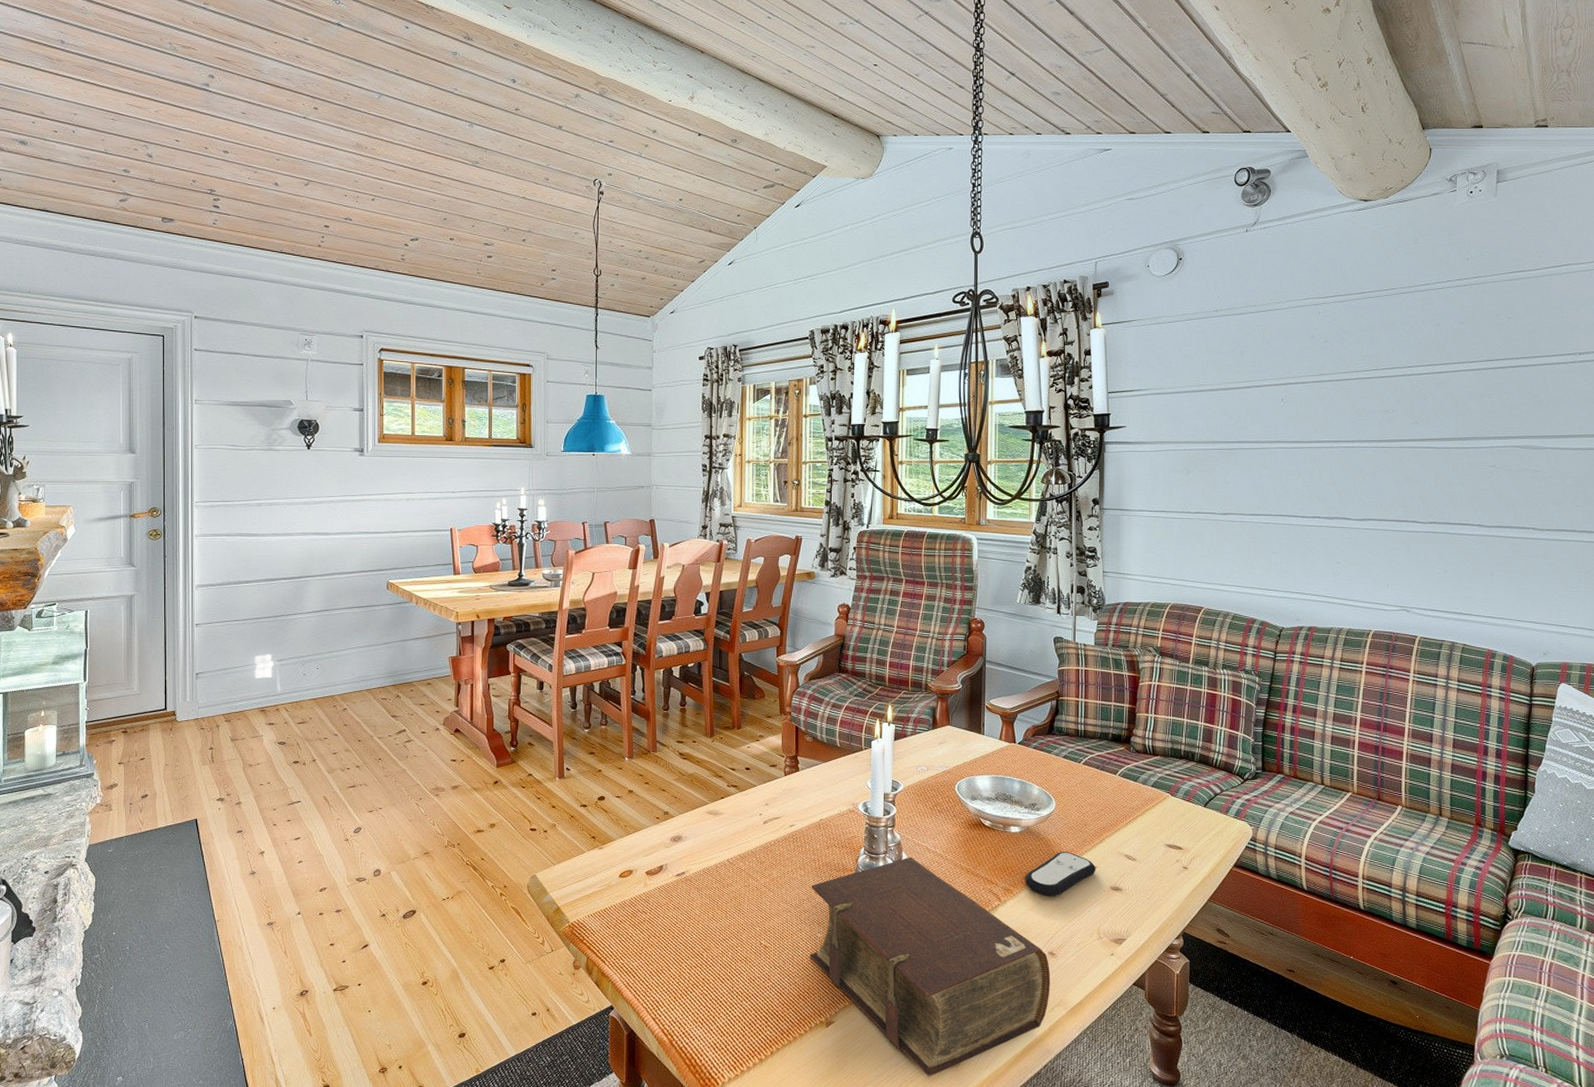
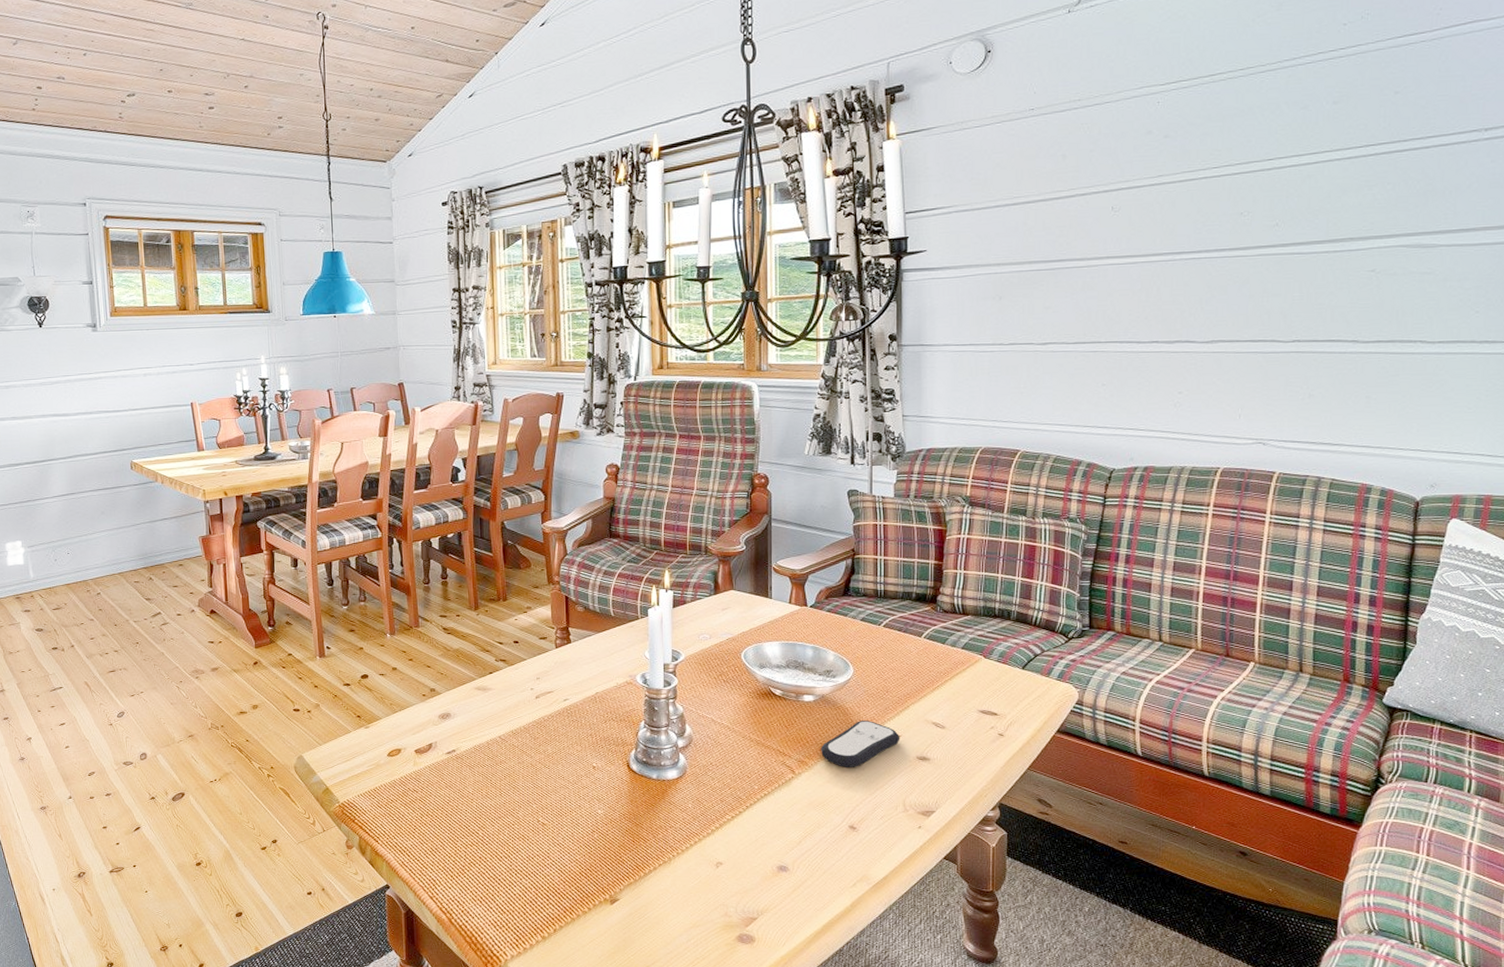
bible: present [810,857,1051,1077] -> none [589,729,852,954]

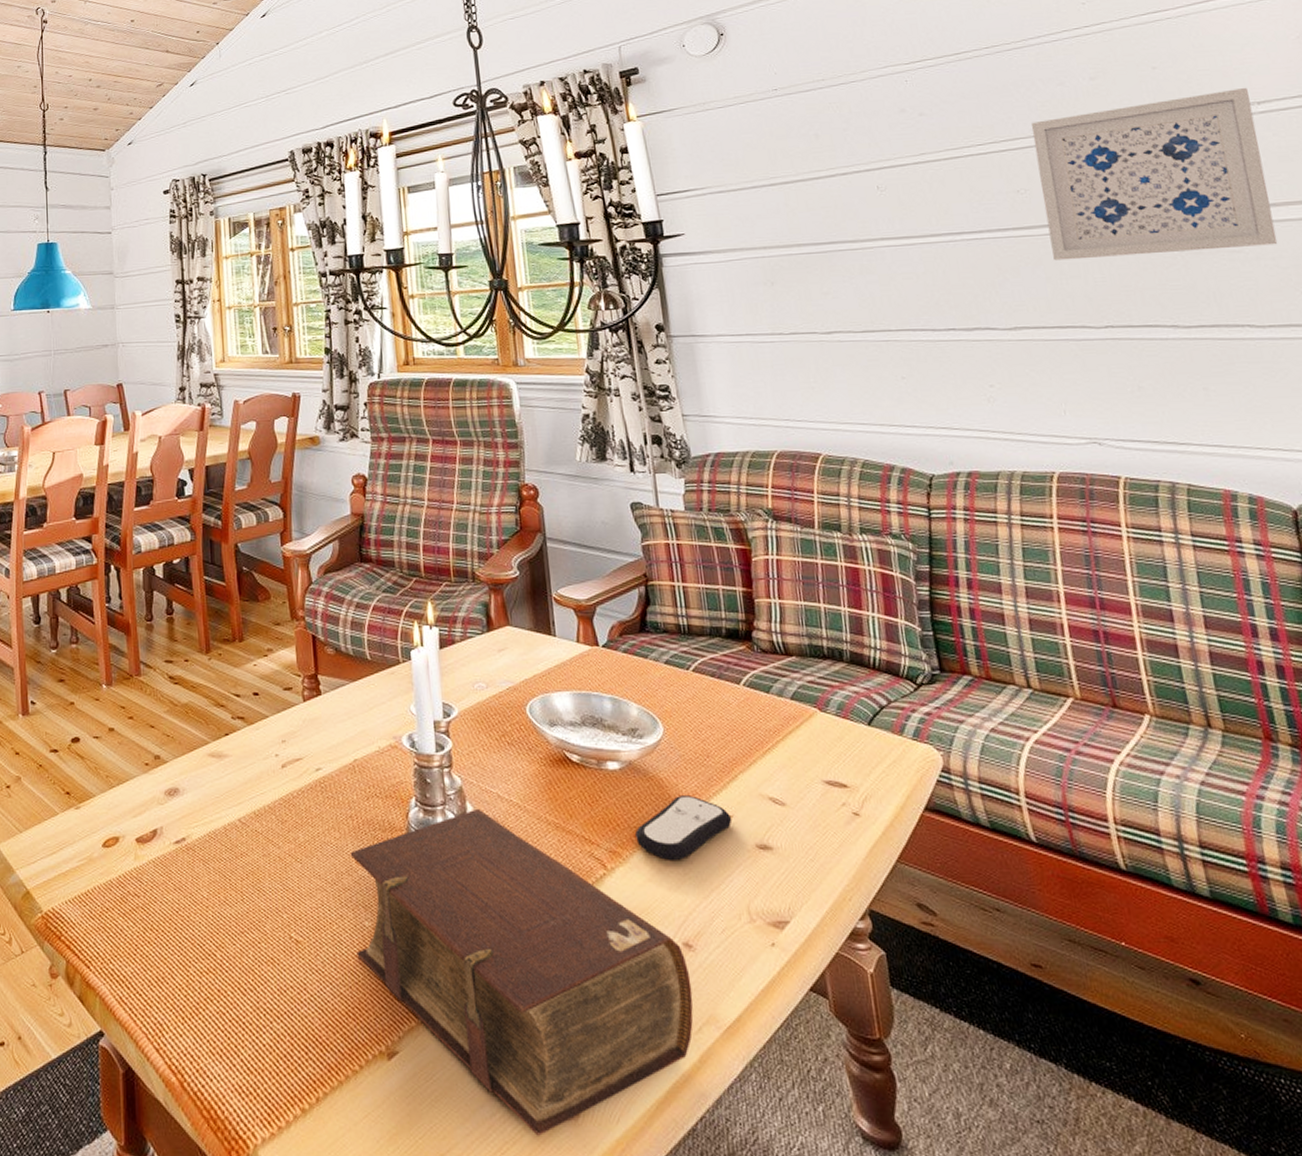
bible: none [589,729,852,954] -> present [350,808,694,1136]
wall art: none [1260,113,1479,280] -> present [1031,87,1278,261]

